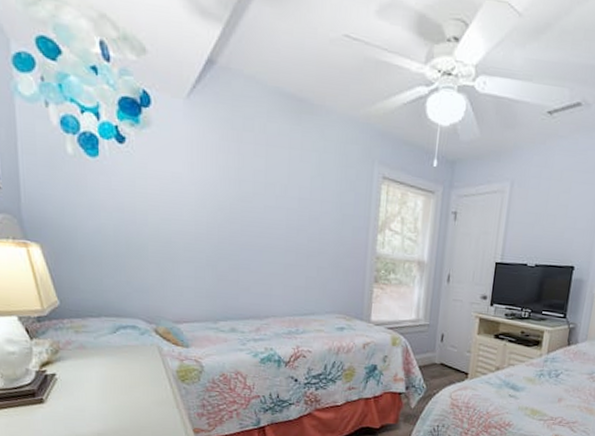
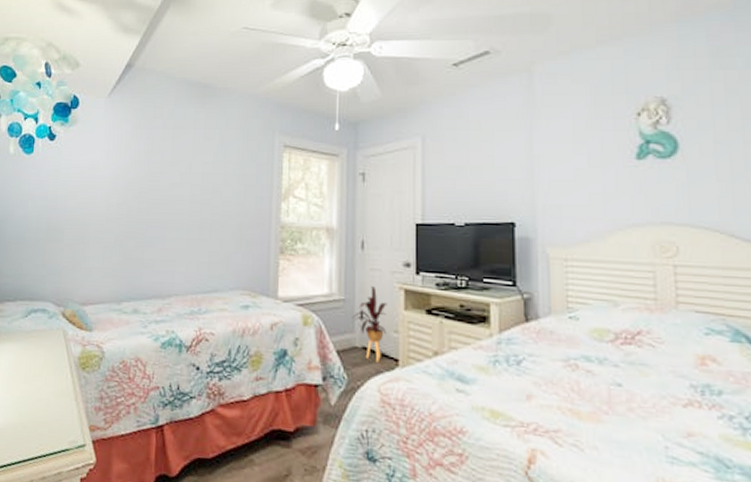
house plant: none [434,314,465,376] -> present [352,286,388,363]

